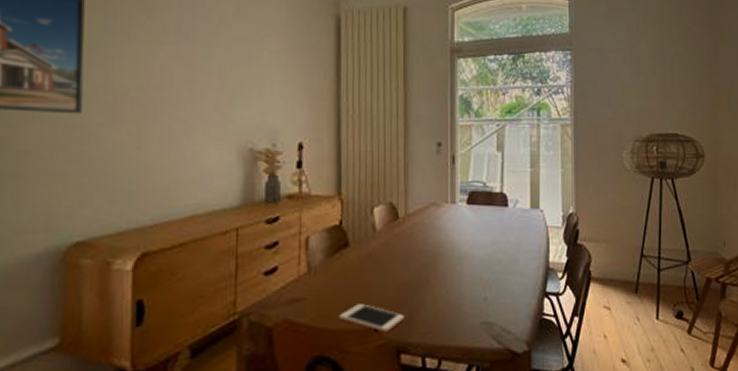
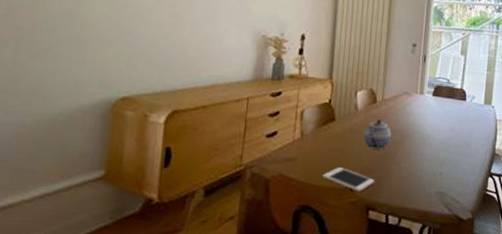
teapot: none [386,240,421,277] -> present [363,120,392,149]

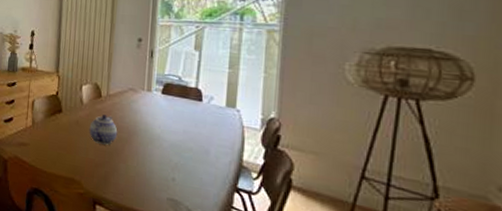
cell phone: present [322,167,375,192] -> none [51,157,102,185]

